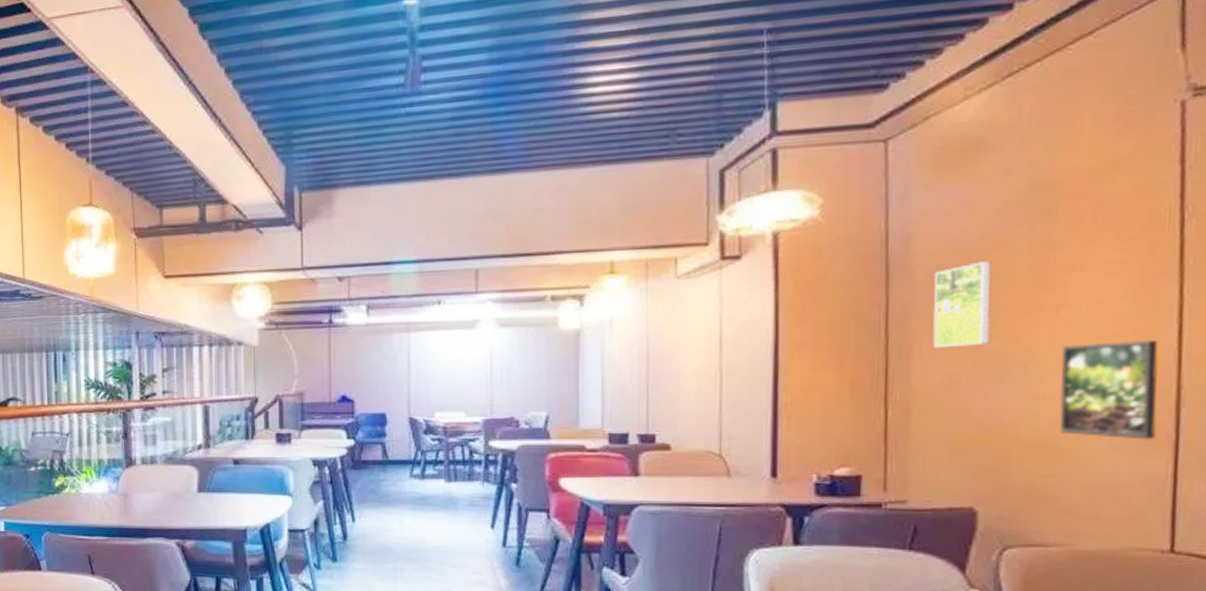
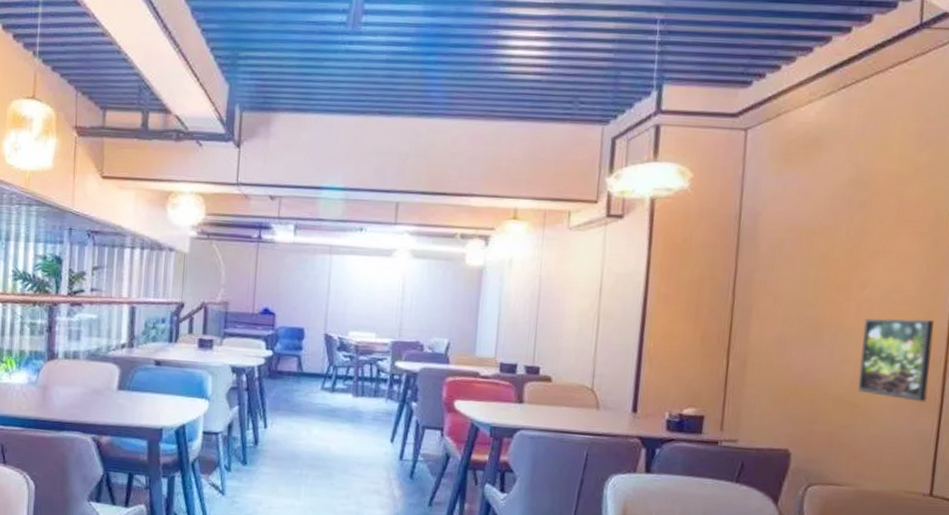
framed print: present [932,261,992,348] -> none [768,241,818,312]

